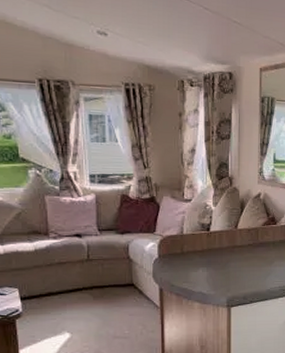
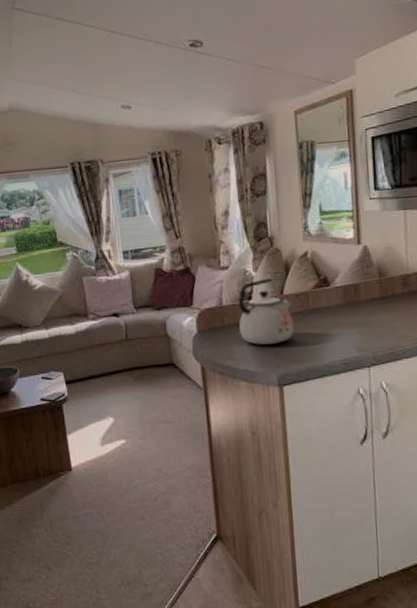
kettle: none [197,213,245,271] -> present [238,278,295,345]

